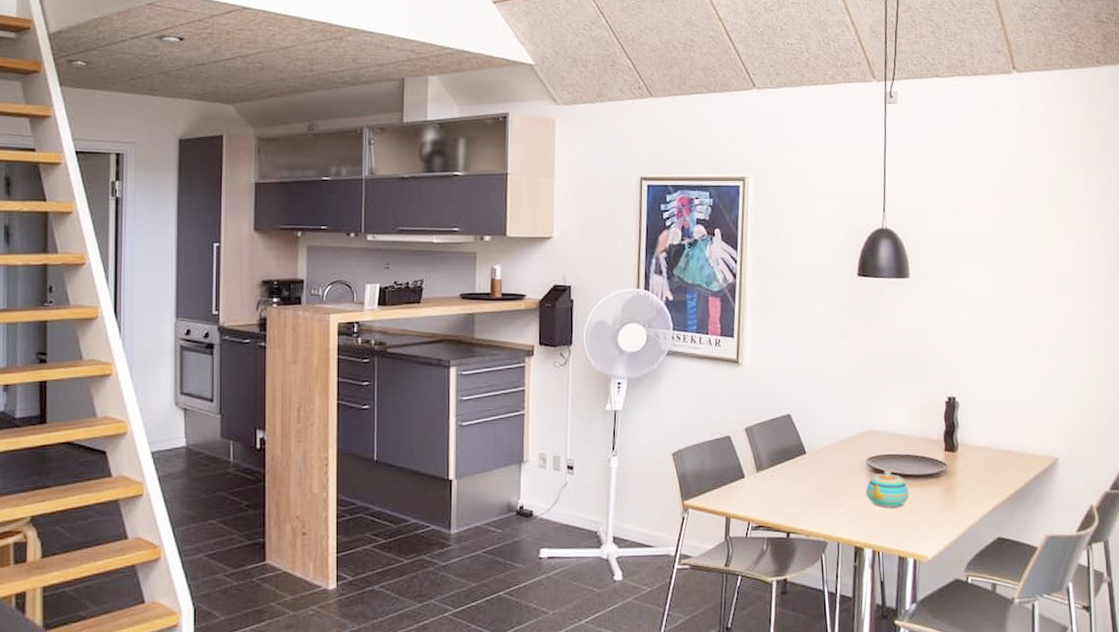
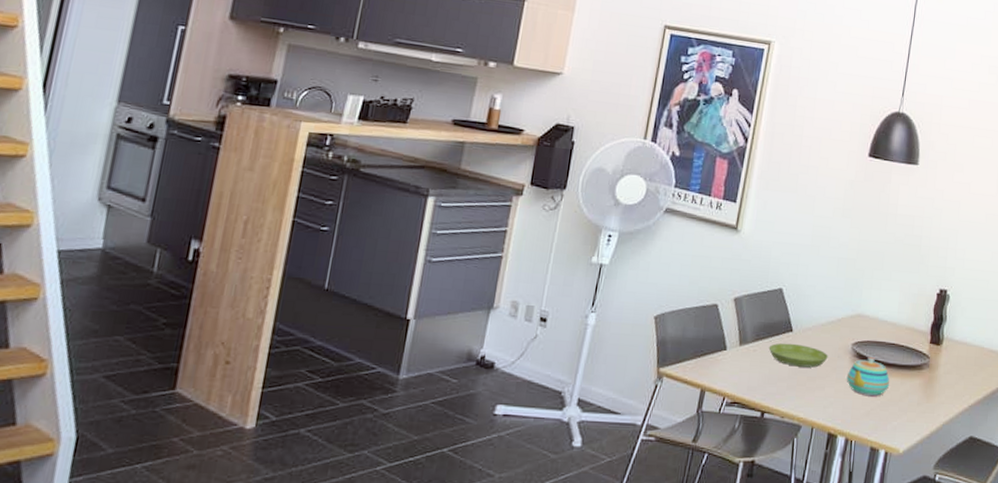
saucer: none [785,465,844,487] -> present [768,343,828,368]

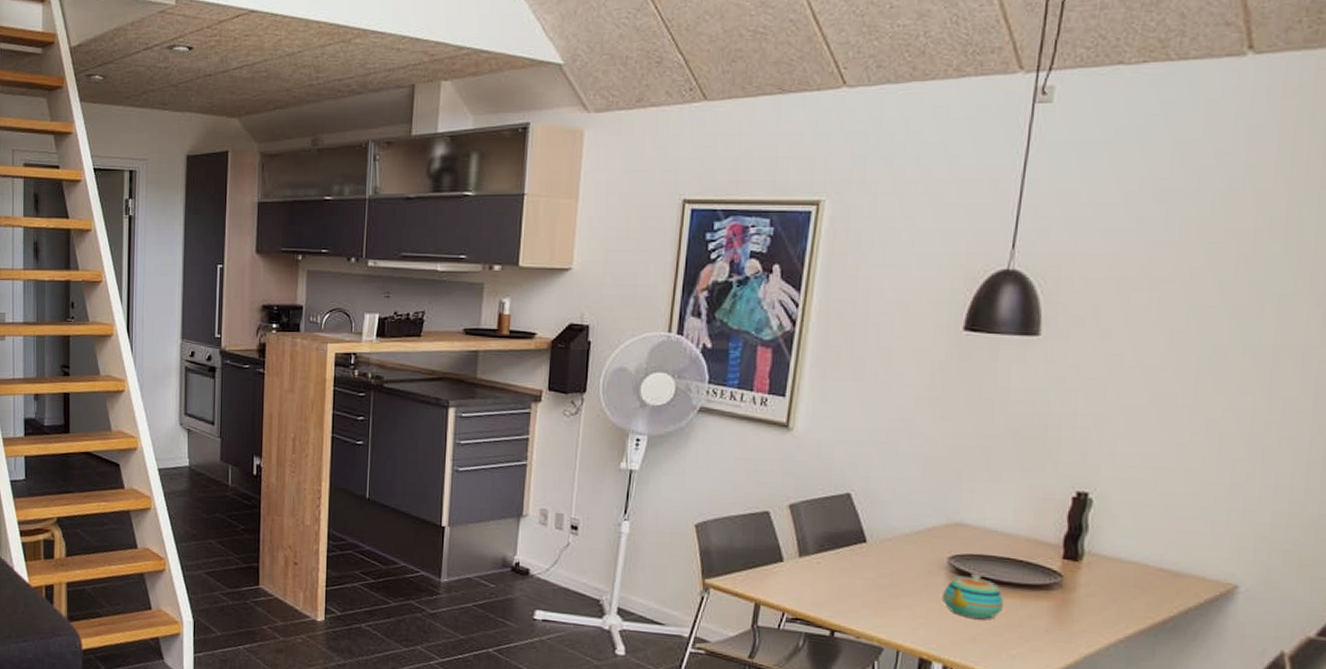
saucer: present [768,343,828,368] -> none [836,555,916,584]

